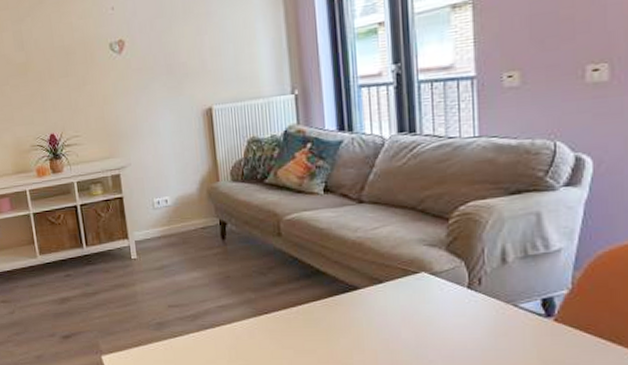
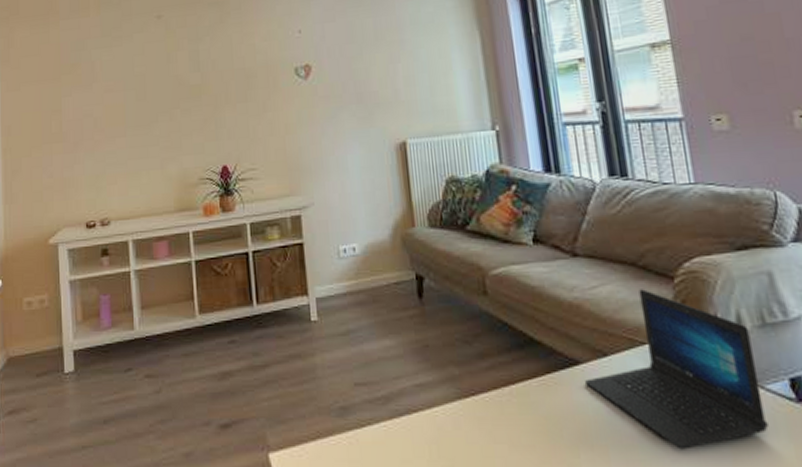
laptop: none [362,229,517,353] -> present [585,289,769,450]

